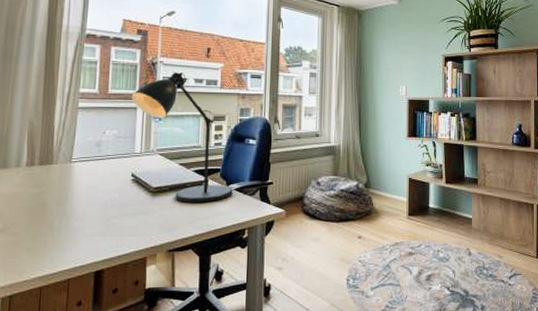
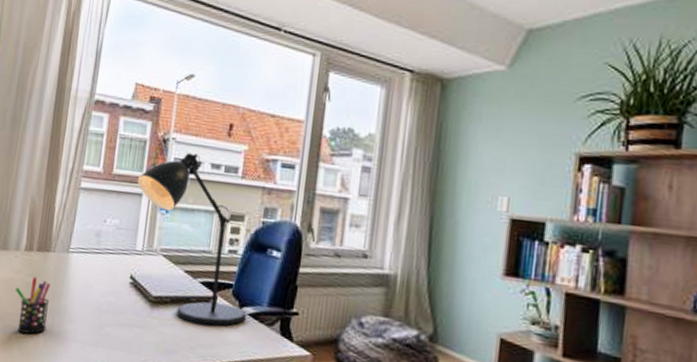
pen holder: none [18,187,56,238] -> present [14,276,51,335]

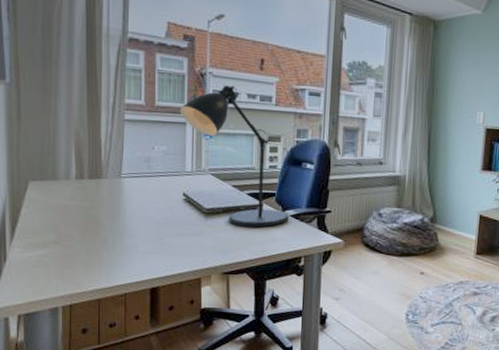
pen holder: present [14,276,51,335] -> none [71,201,108,251]

